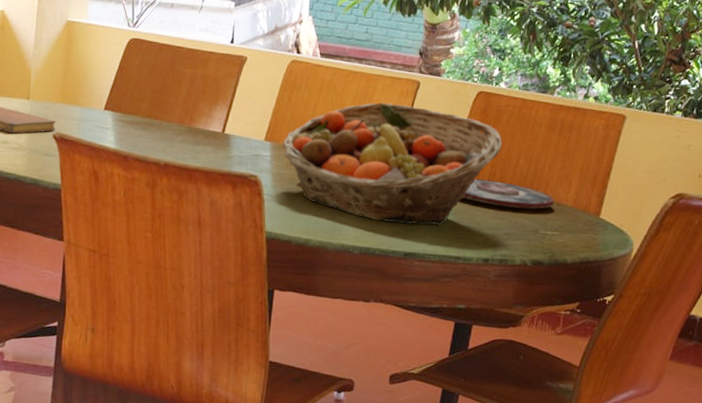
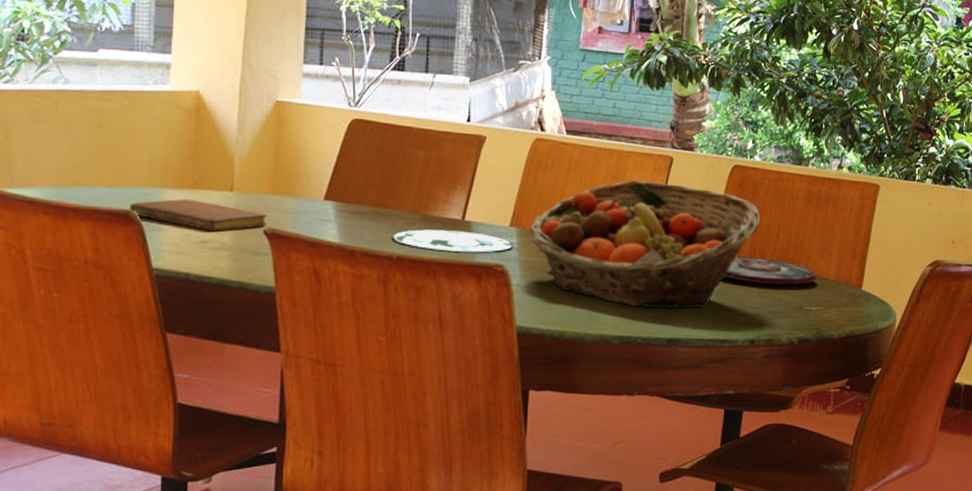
plate: none [160,139,267,163] -> present [391,229,514,253]

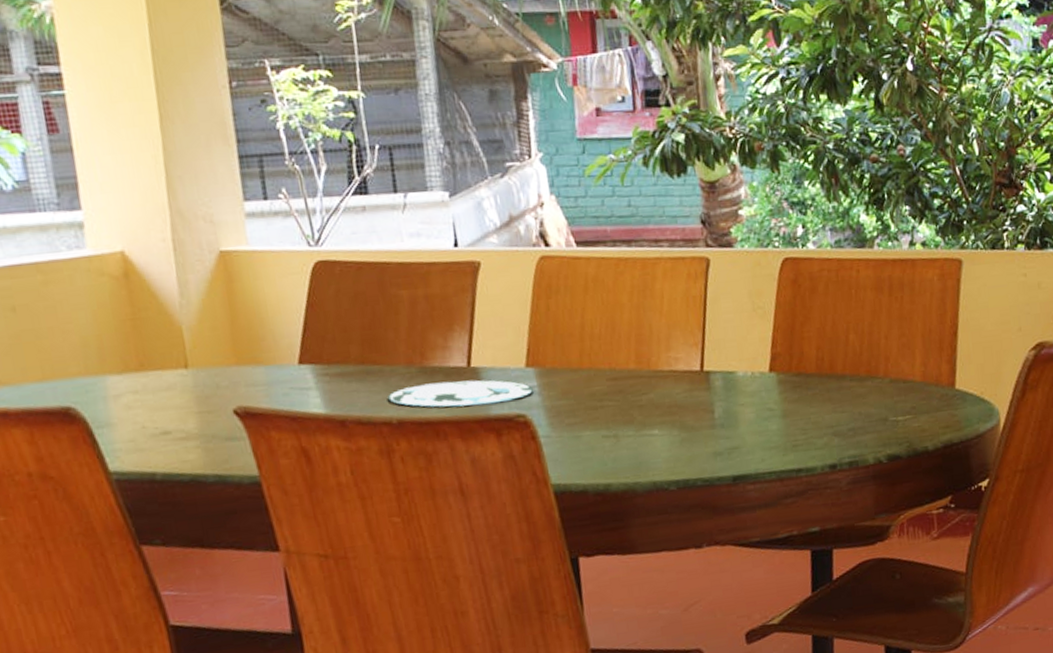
notebook: present [130,199,268,231] -> none [68,384,235,420]
fruit basket: present [530,181,761,308] -> none [550,290,825,444]
plate: present [725,256,816,285] -> none [790,365,899,397]

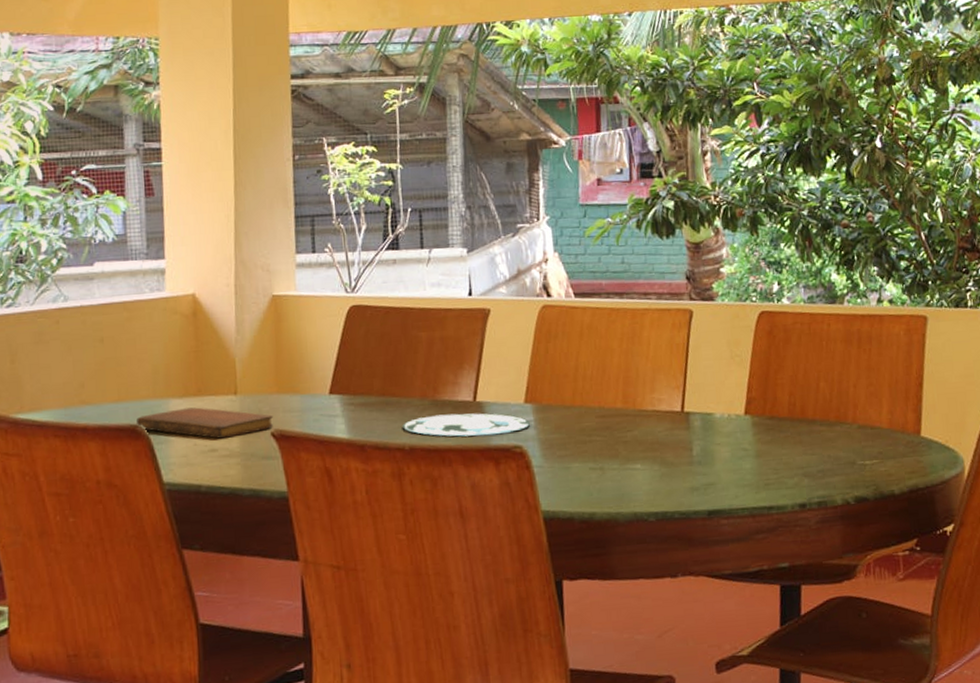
notebook: none [68,384,235,420] -> present [137,407,274,439]

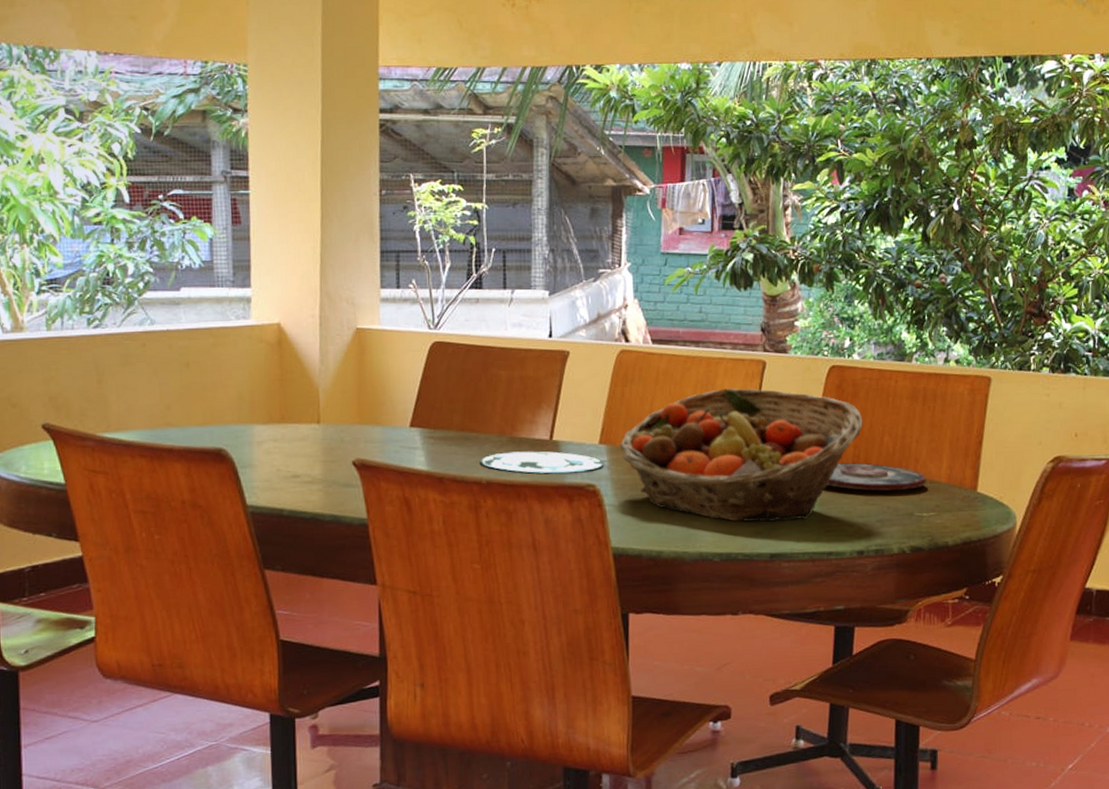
notebook: present [137,407,274,439] -> none [221,434,355,465]
fruit basket: none [546,339,797,479] -> present [620,388,863,522]
plate: none [763,411,867,440] -> present [828,462,926,491]

